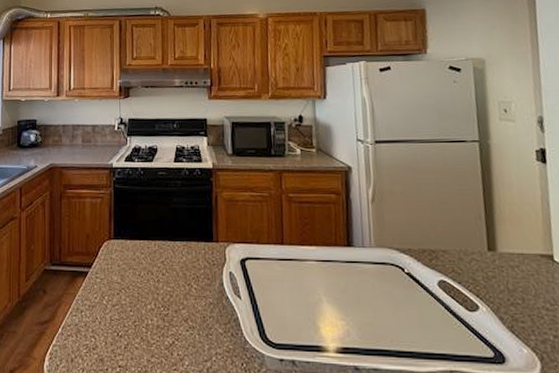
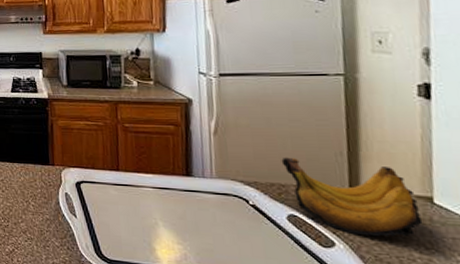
banana bunch: none [431,222,547,297] -> present [281,157,423,237]

